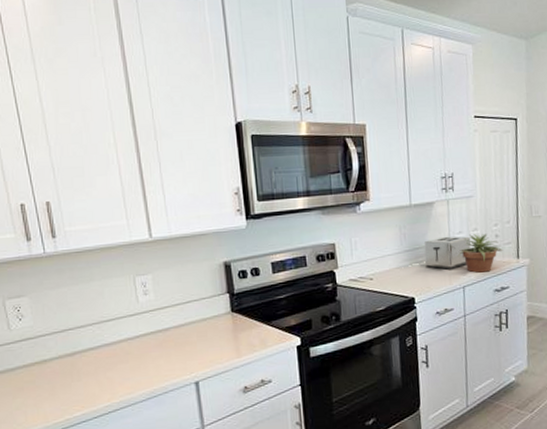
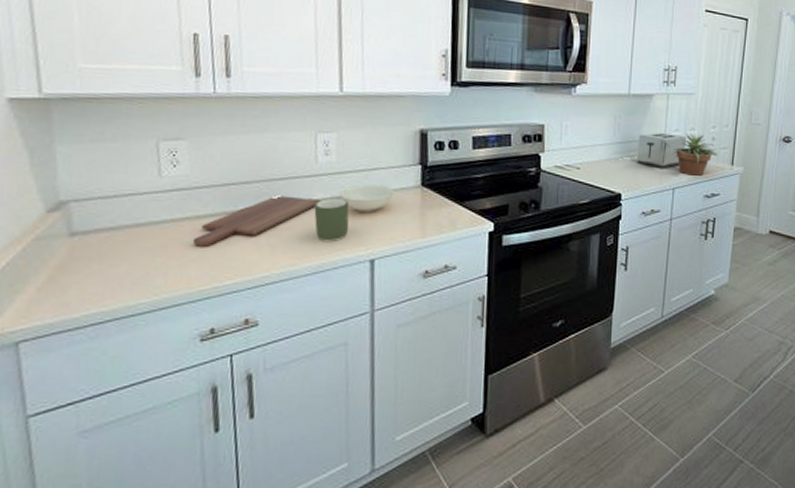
cutting board: none [43,334,145,386] -> present [192,195,320,247]
mug: none [141,330,173,370] -> present [314,197,350,241]
bowl: none [162,315,208,342] -> present [340,184,394,213]

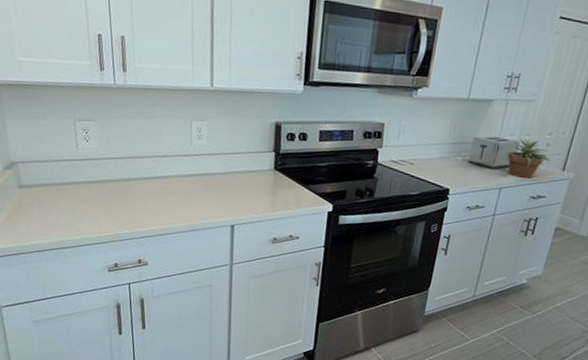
cutting board: present [192,195,320,247] -> none [101,169,193,204]
mug: present [314,197,350,241] -> none [189,173,216,208]
bowl: present [340,184,394,213] -> none [209,165,252,188]

